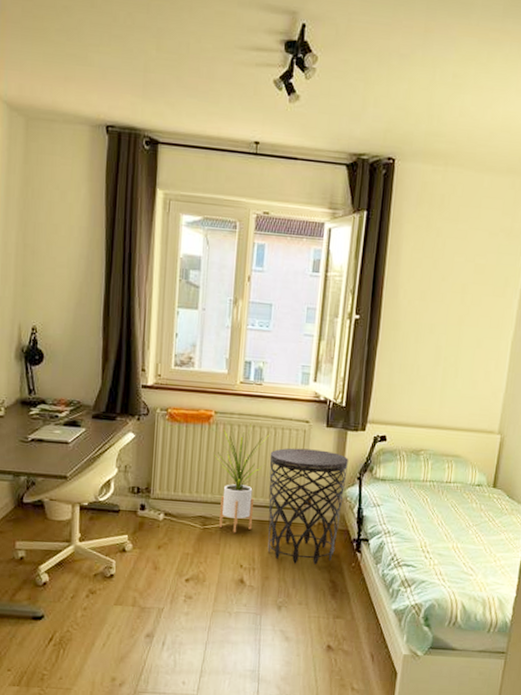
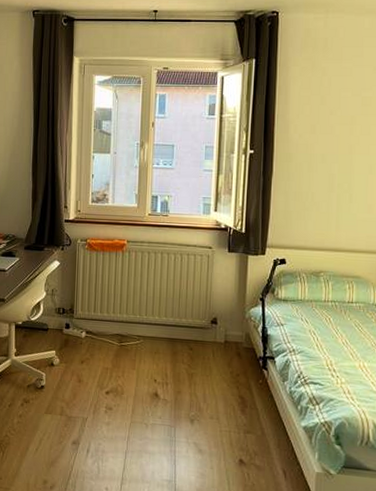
house plant: present [214,421,270,533] -> none [127,248,177,350]
side table: present [267,448,348,565] -> none [177,271,250,381]

